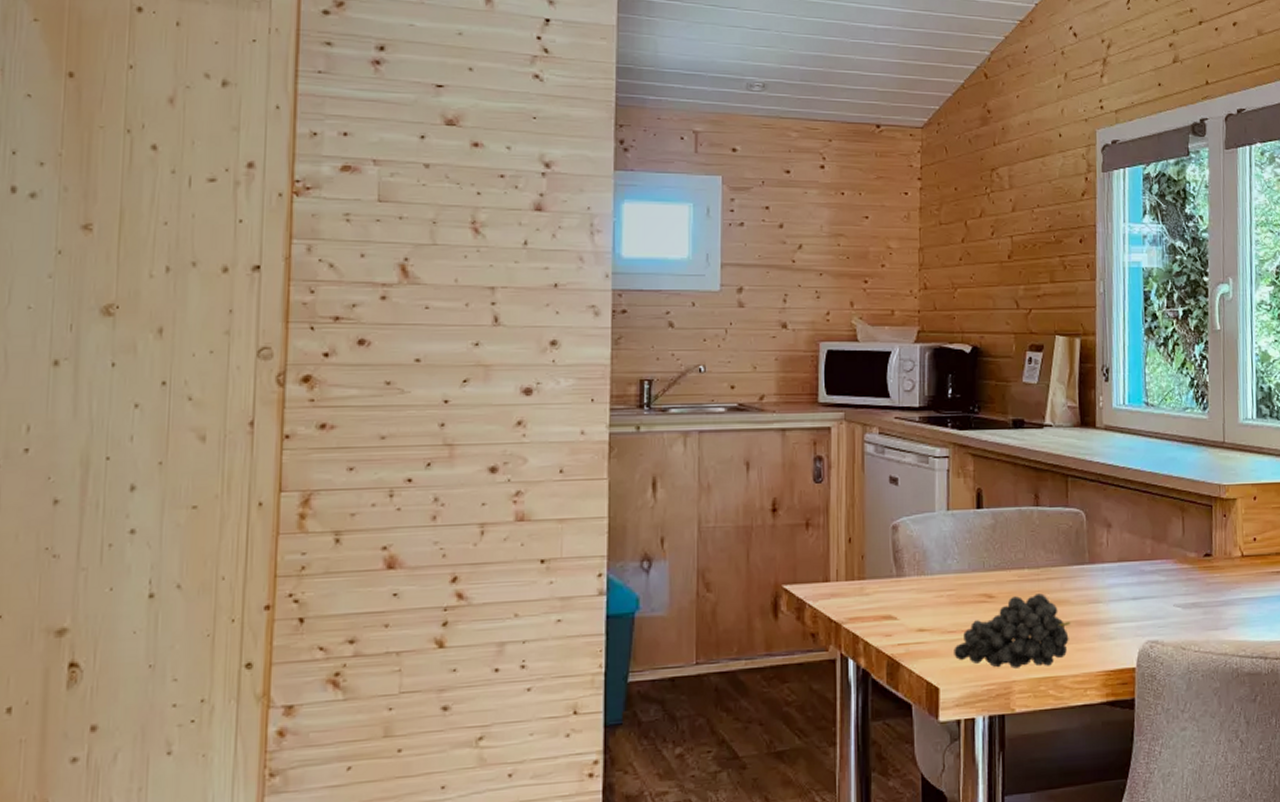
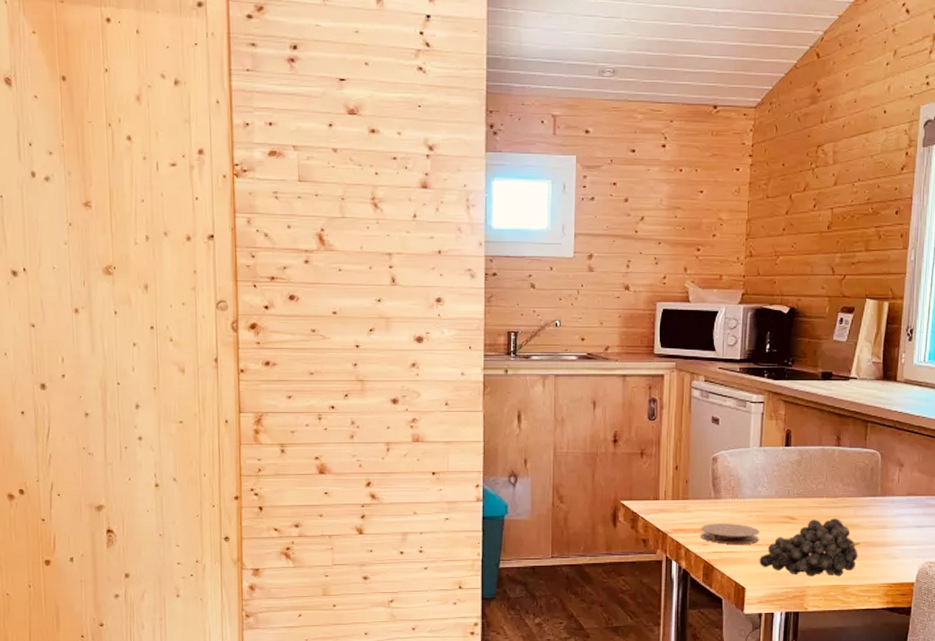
coaster: none [882,606,953,634] -> present [701,523,760,544]

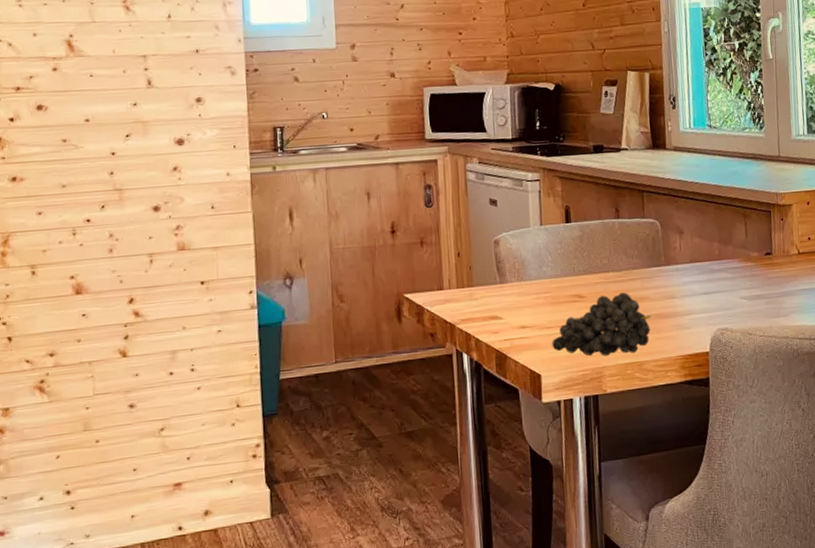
coaster: present [701,523,760,544] -> none [489,307,550,331]

